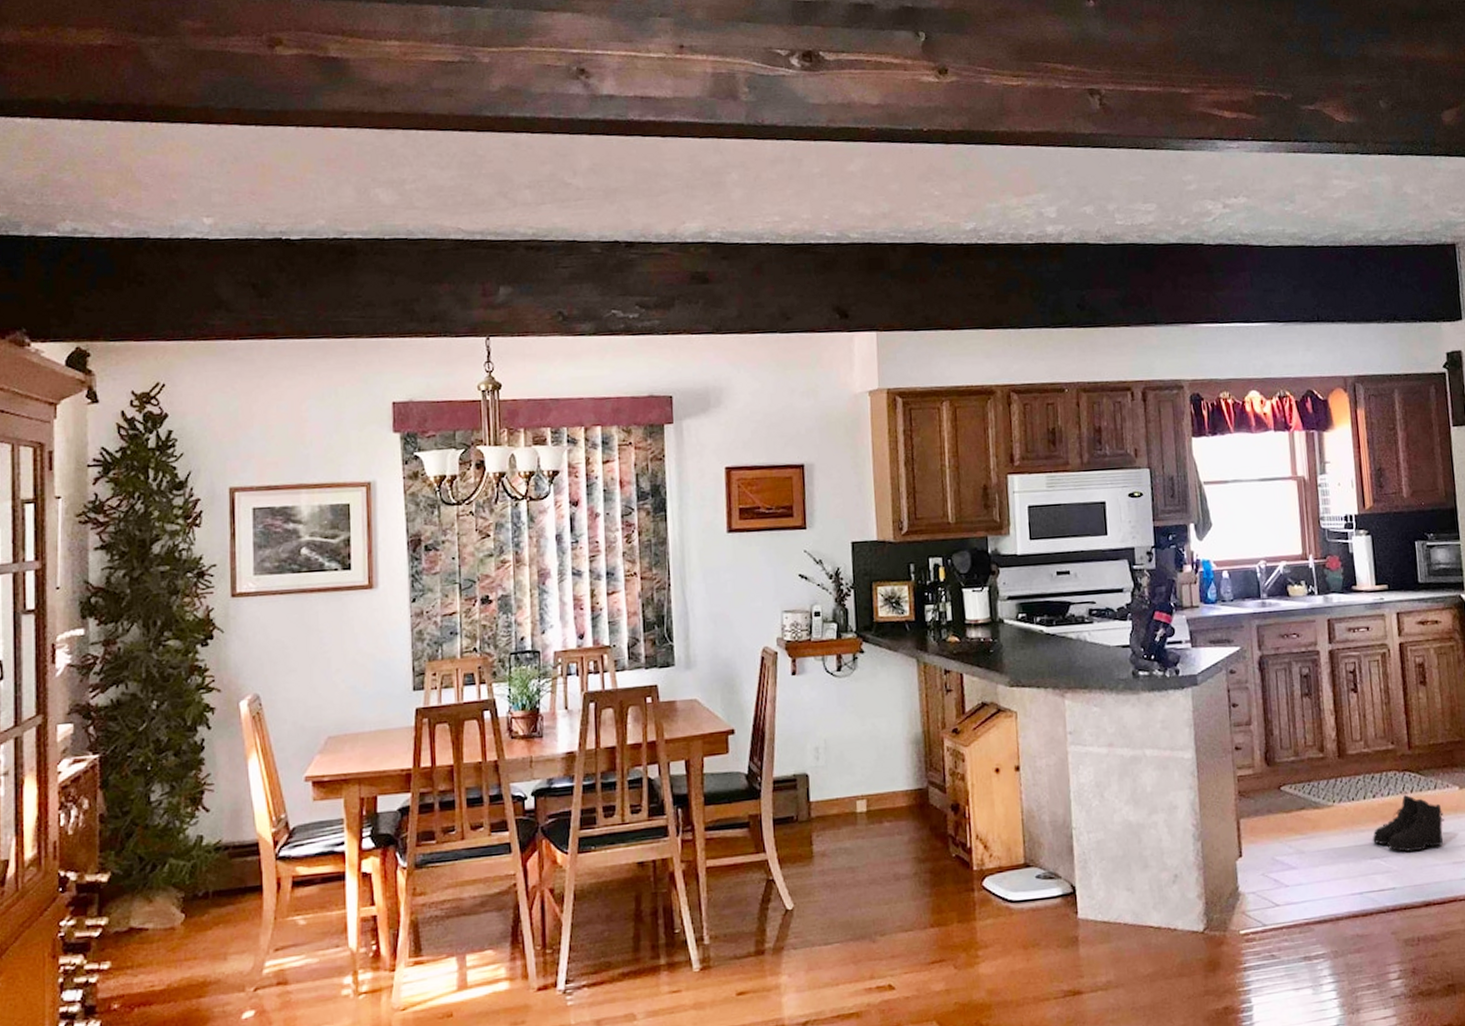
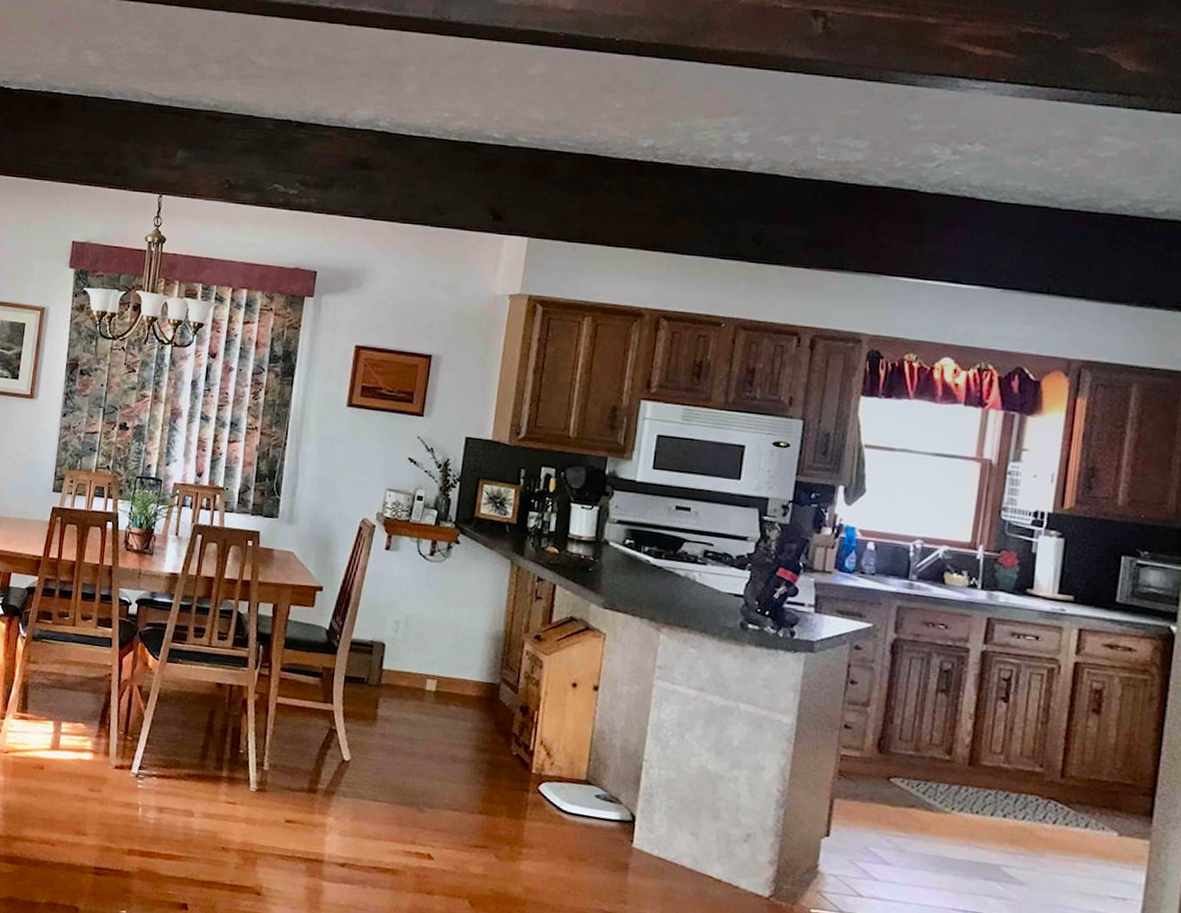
boots: present [1372,794,1444,853] -> none [991,823,1091,889]

